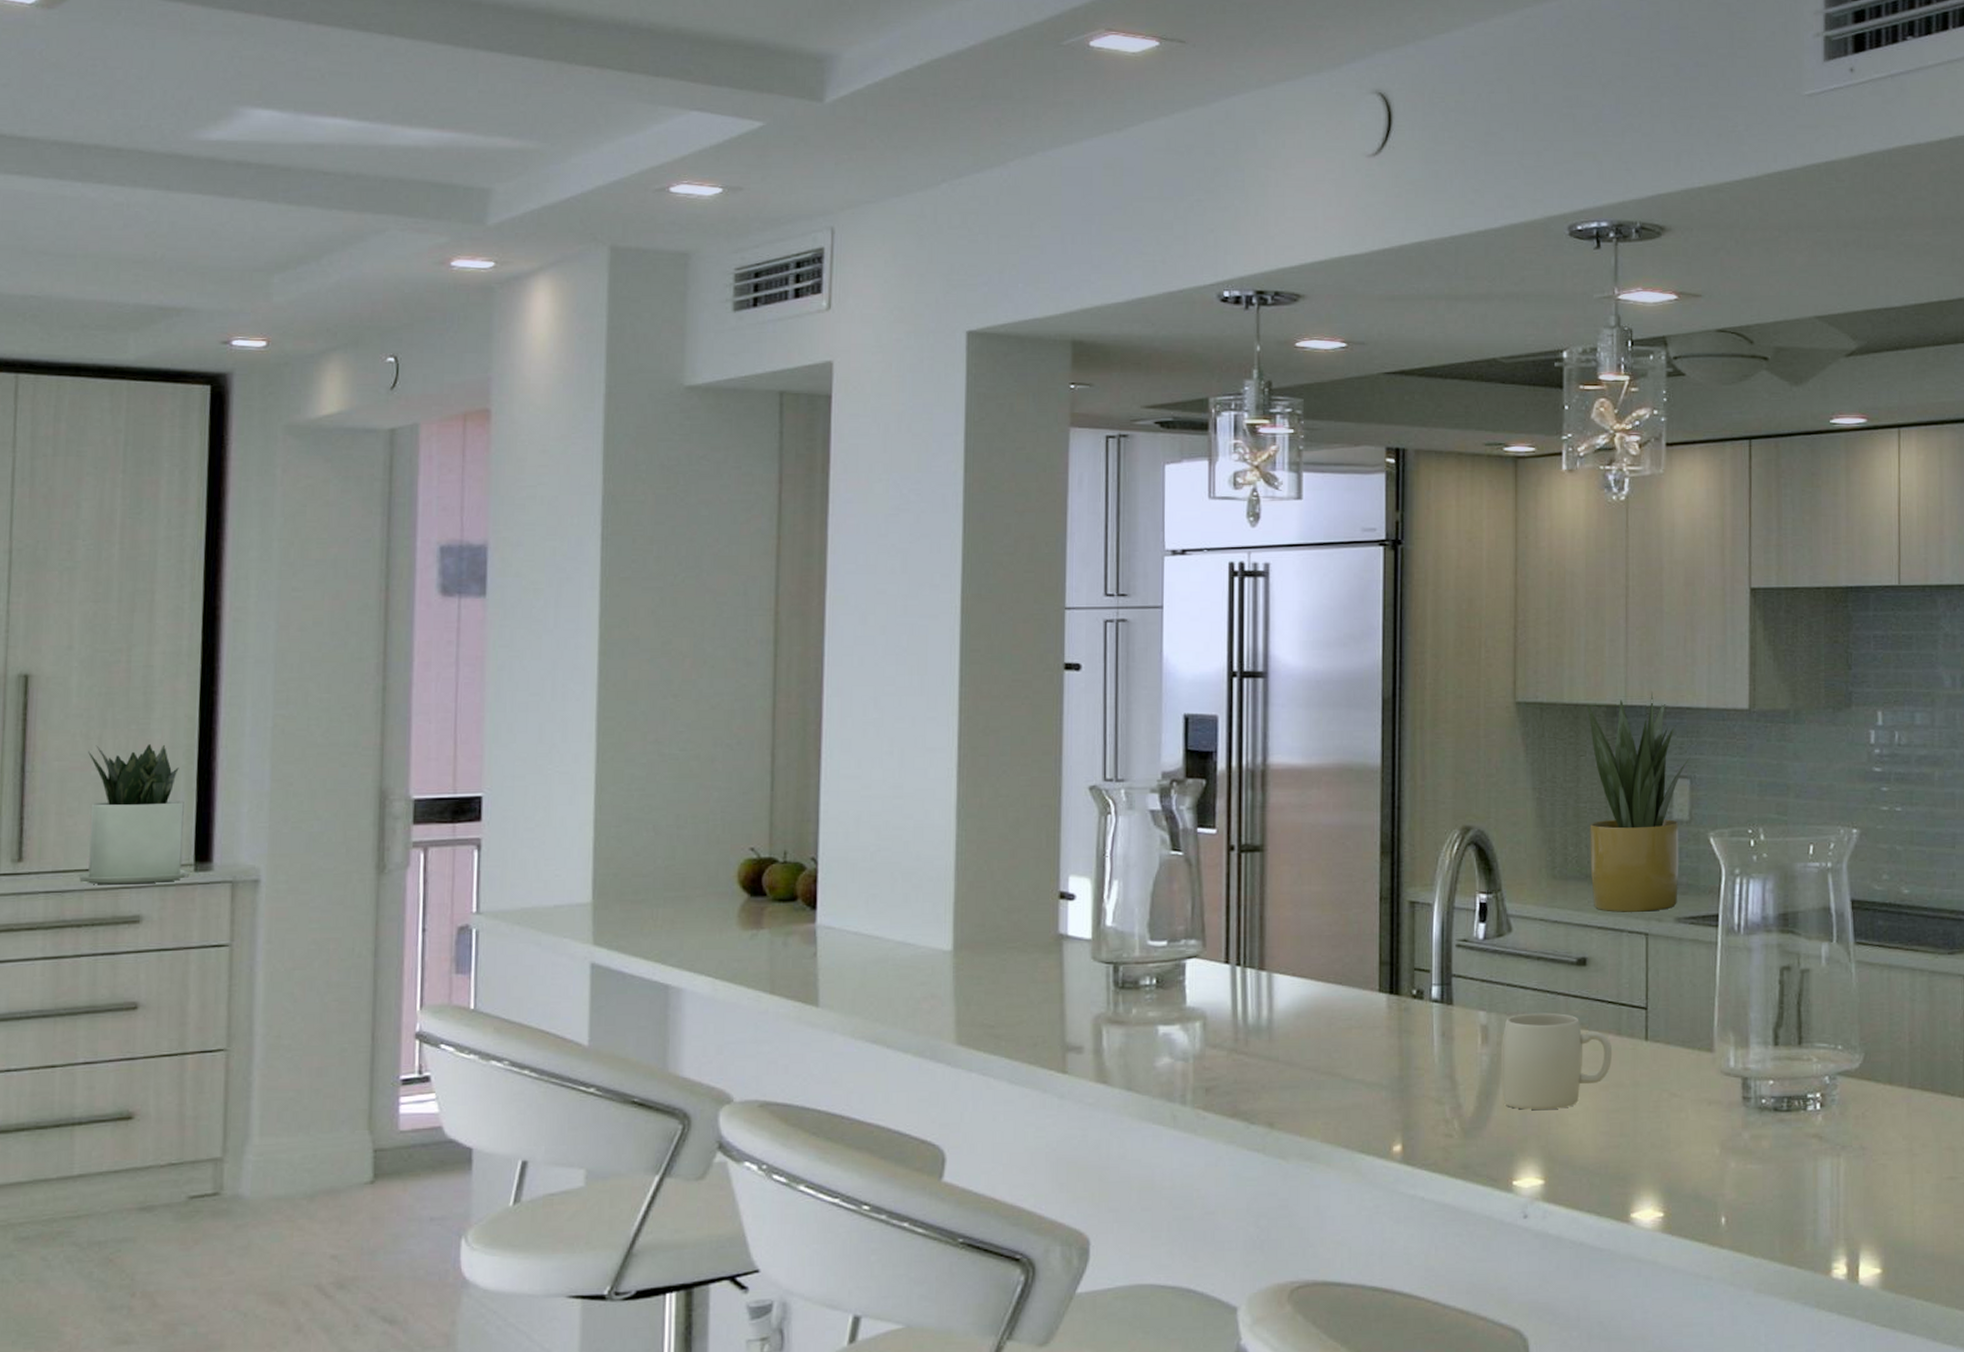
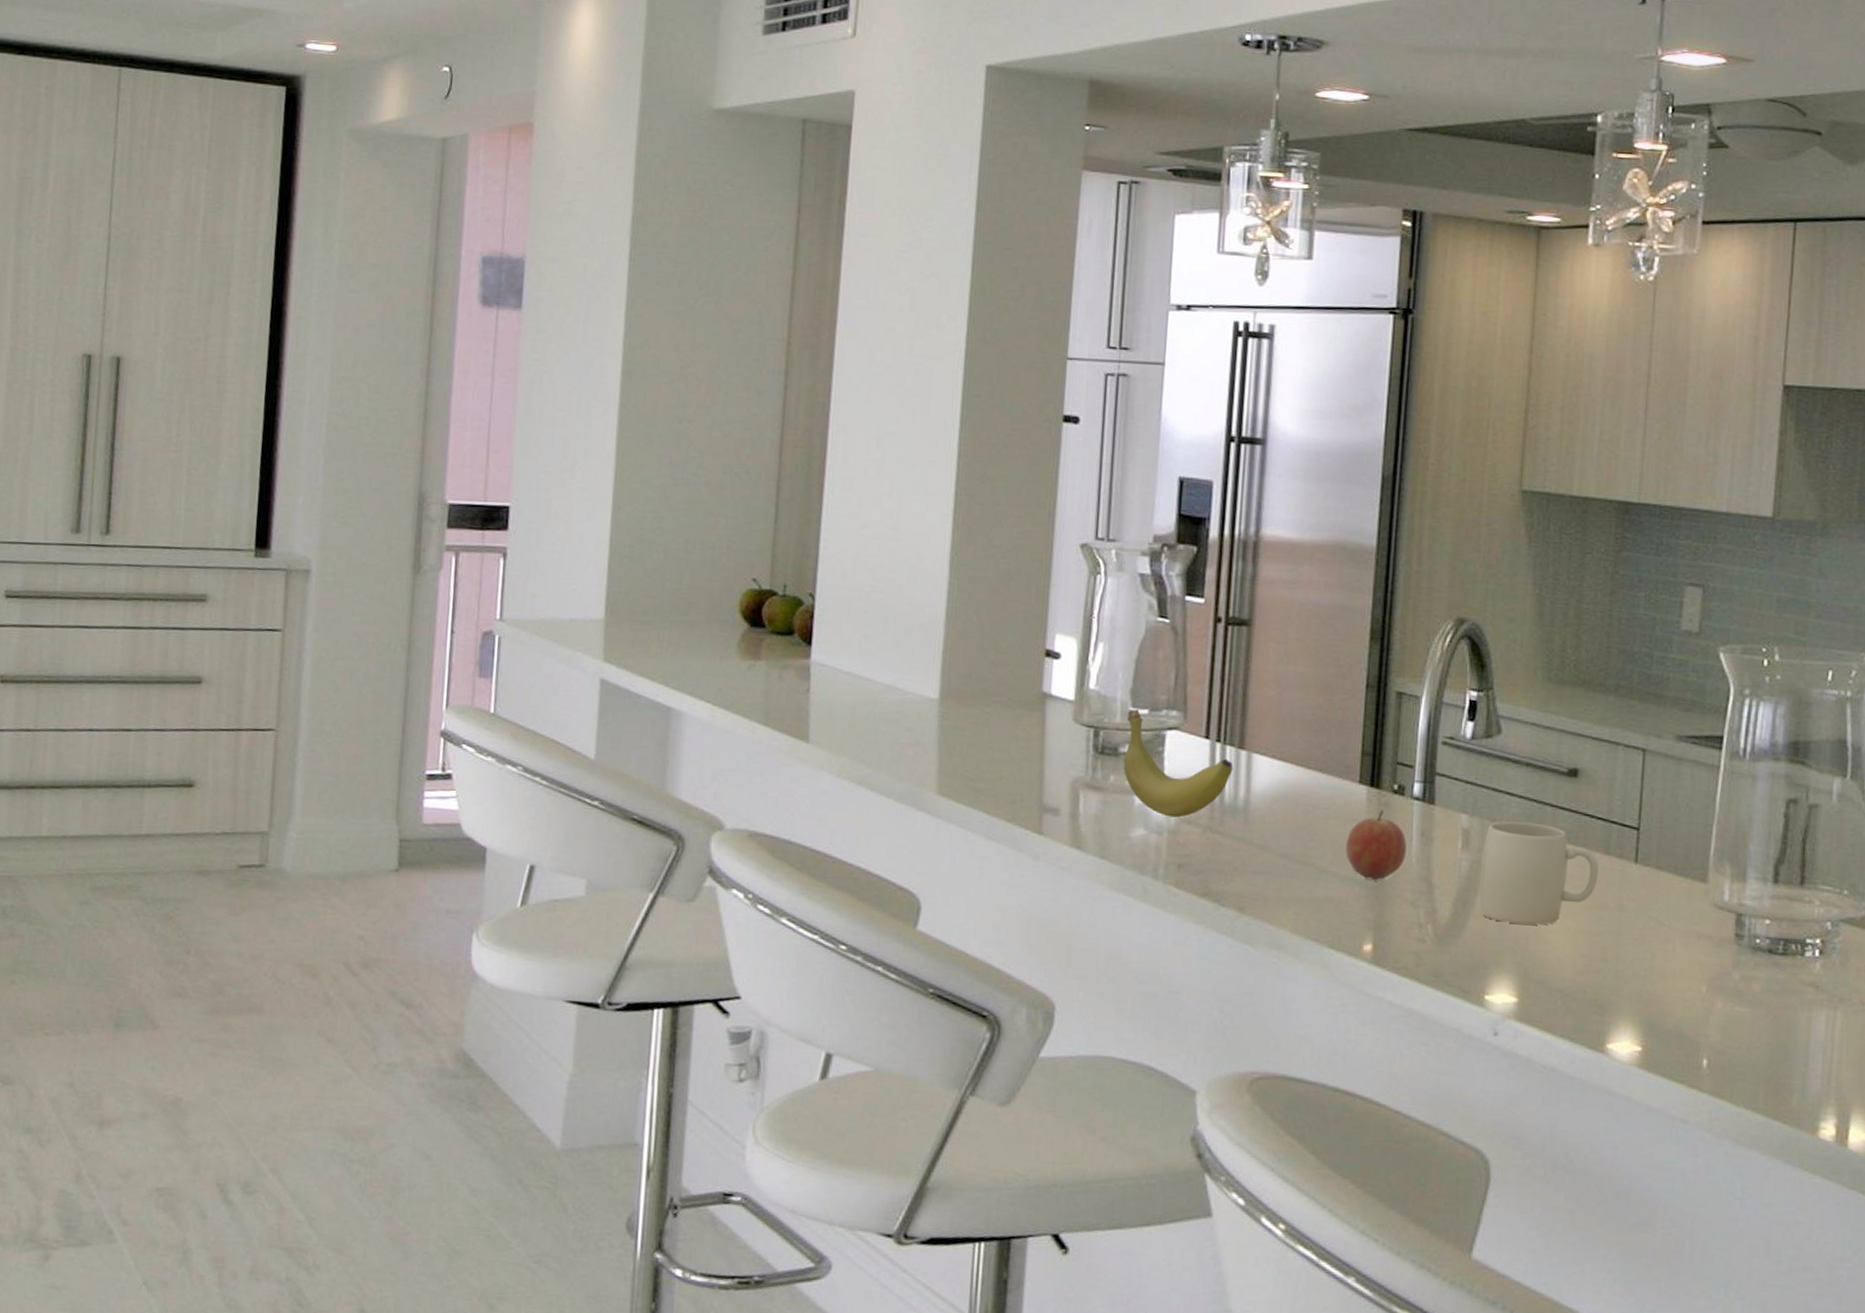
planter: present [77,744,192,885] -> none [154,429,253,565]
banana: none [1145,941,1255,1043] -> present [1123,709,1233,818]
fruit: none [1370,1015,1428,1083] -> present [1346,810,1407,880]
planter: present [1586,692,1691,912] -> none [1588,491,1705,726]

